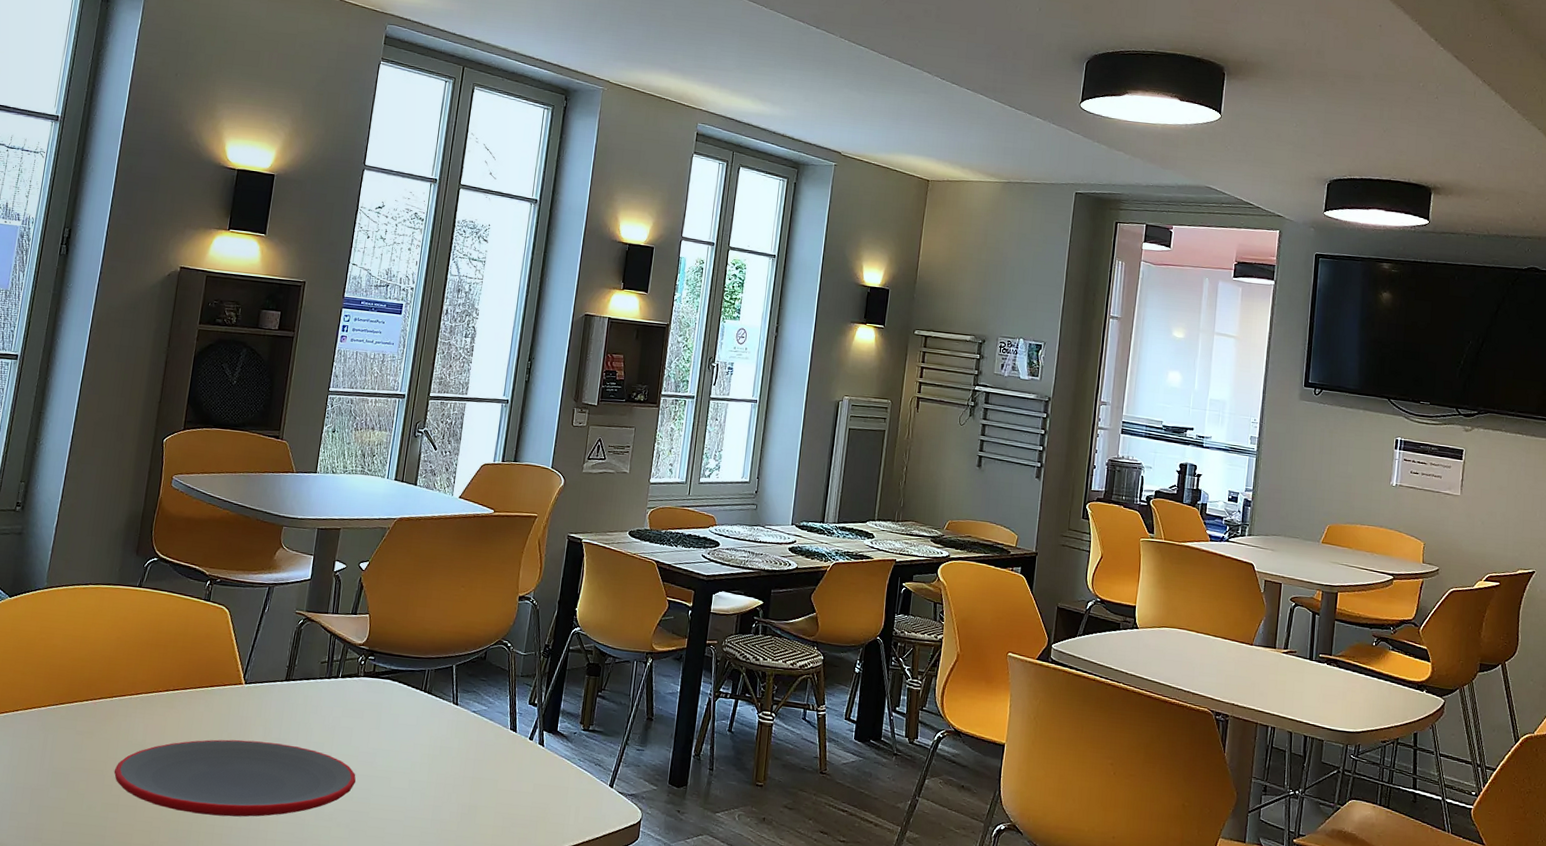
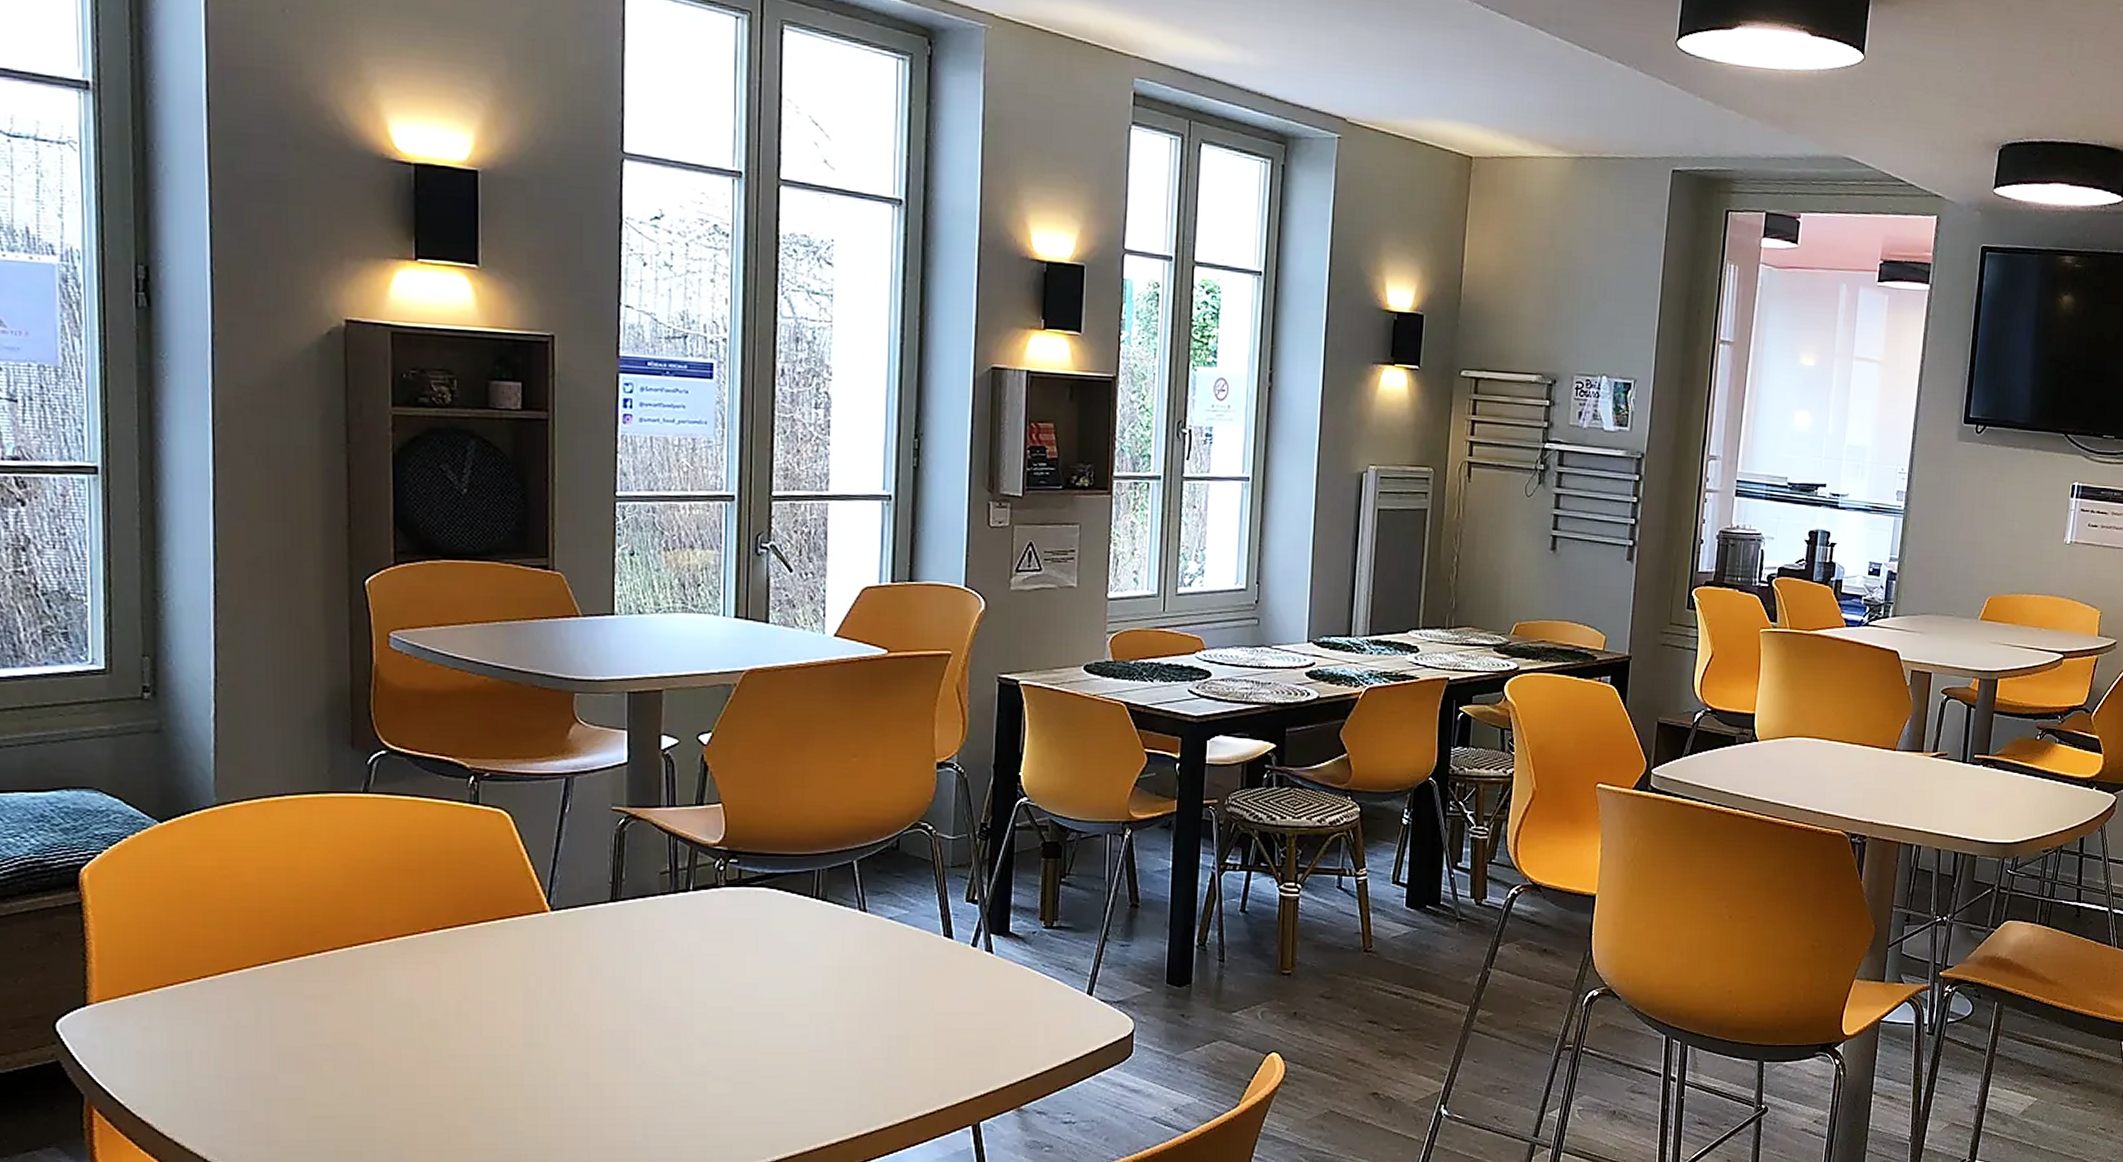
plate: present [113,739,356,817] -> none [372,984,734,1085]

